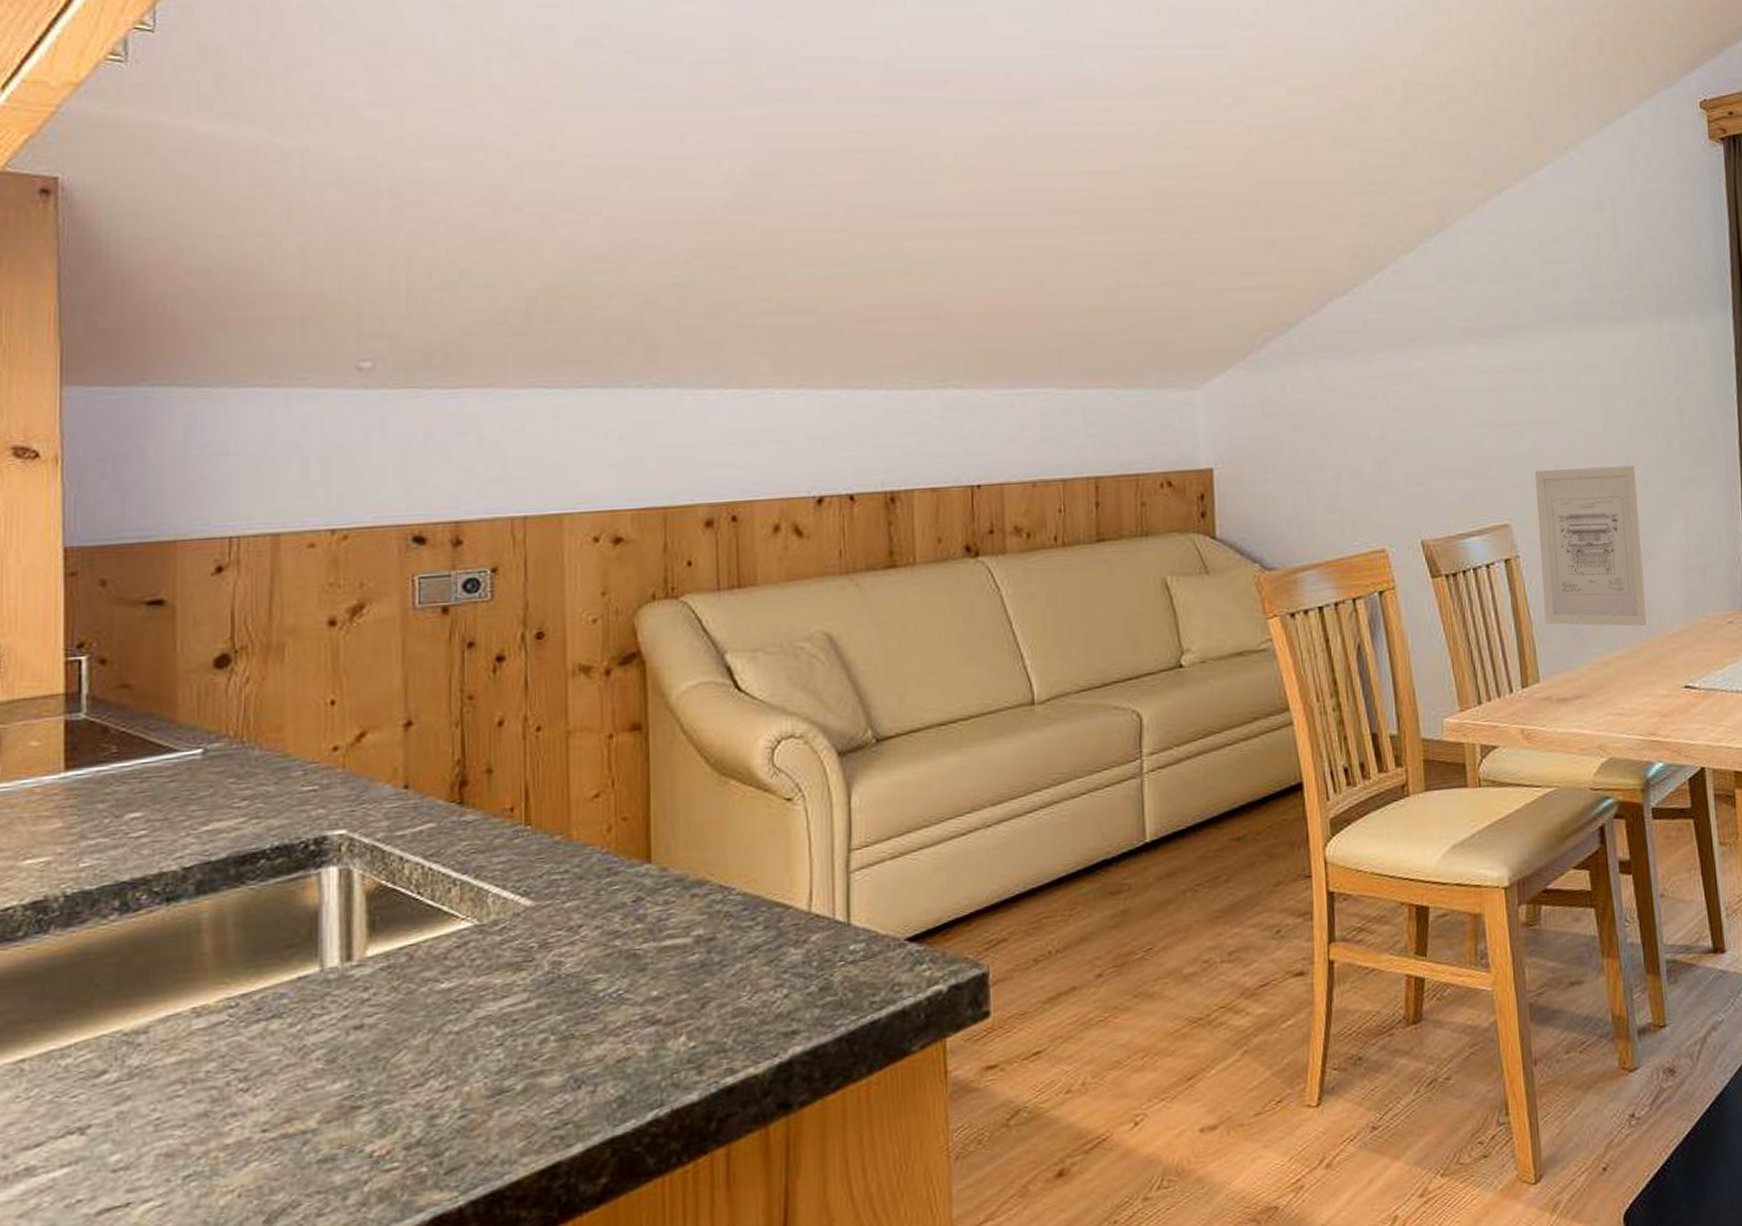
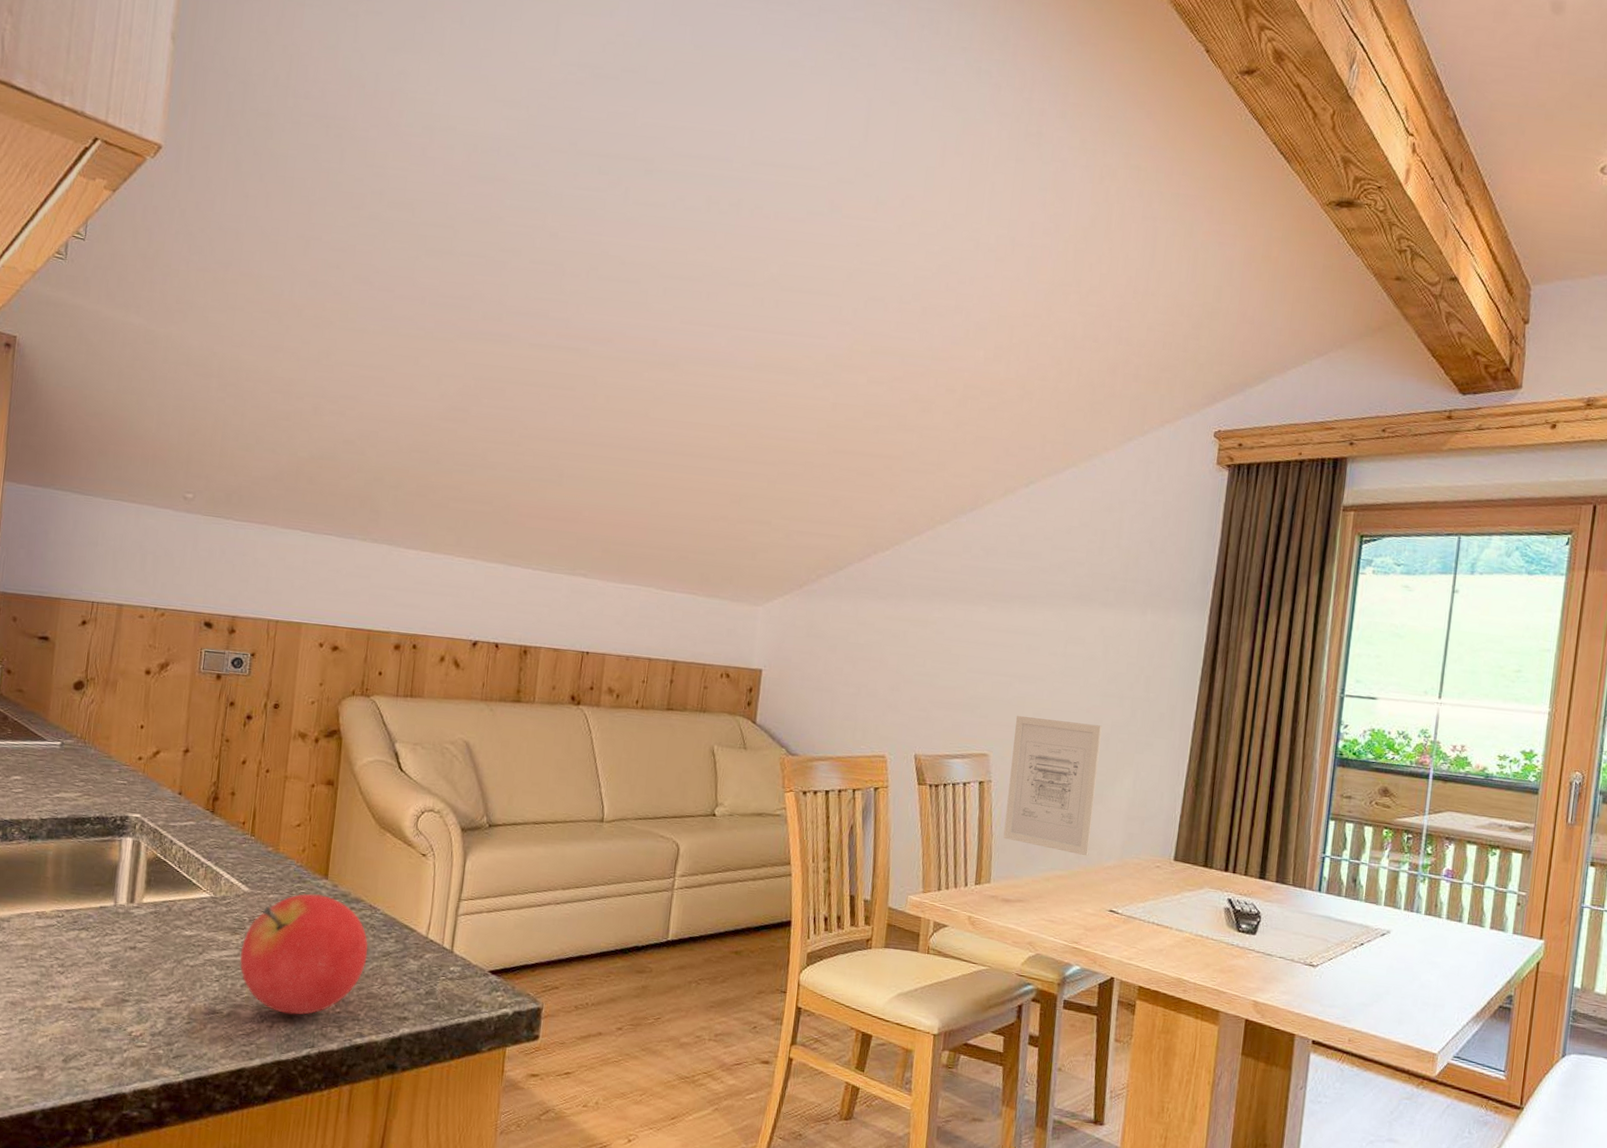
fruit: none [531,886,726,1068] -> present [239,893,369,1015]

